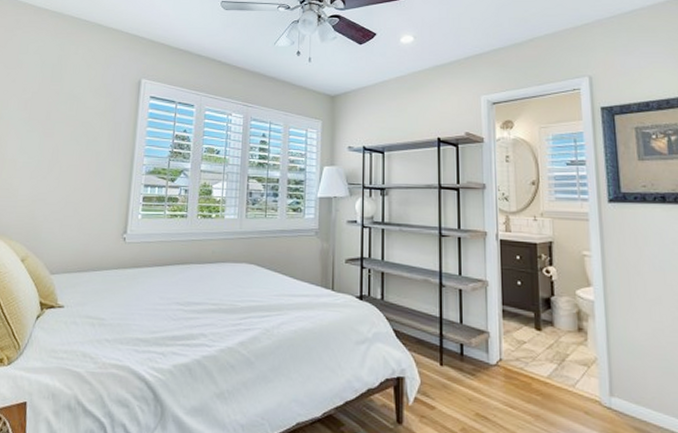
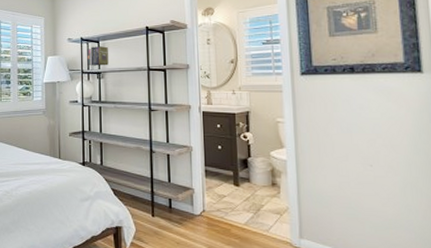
books: none [369,158,394,181] -> present [87,46,109,66]

